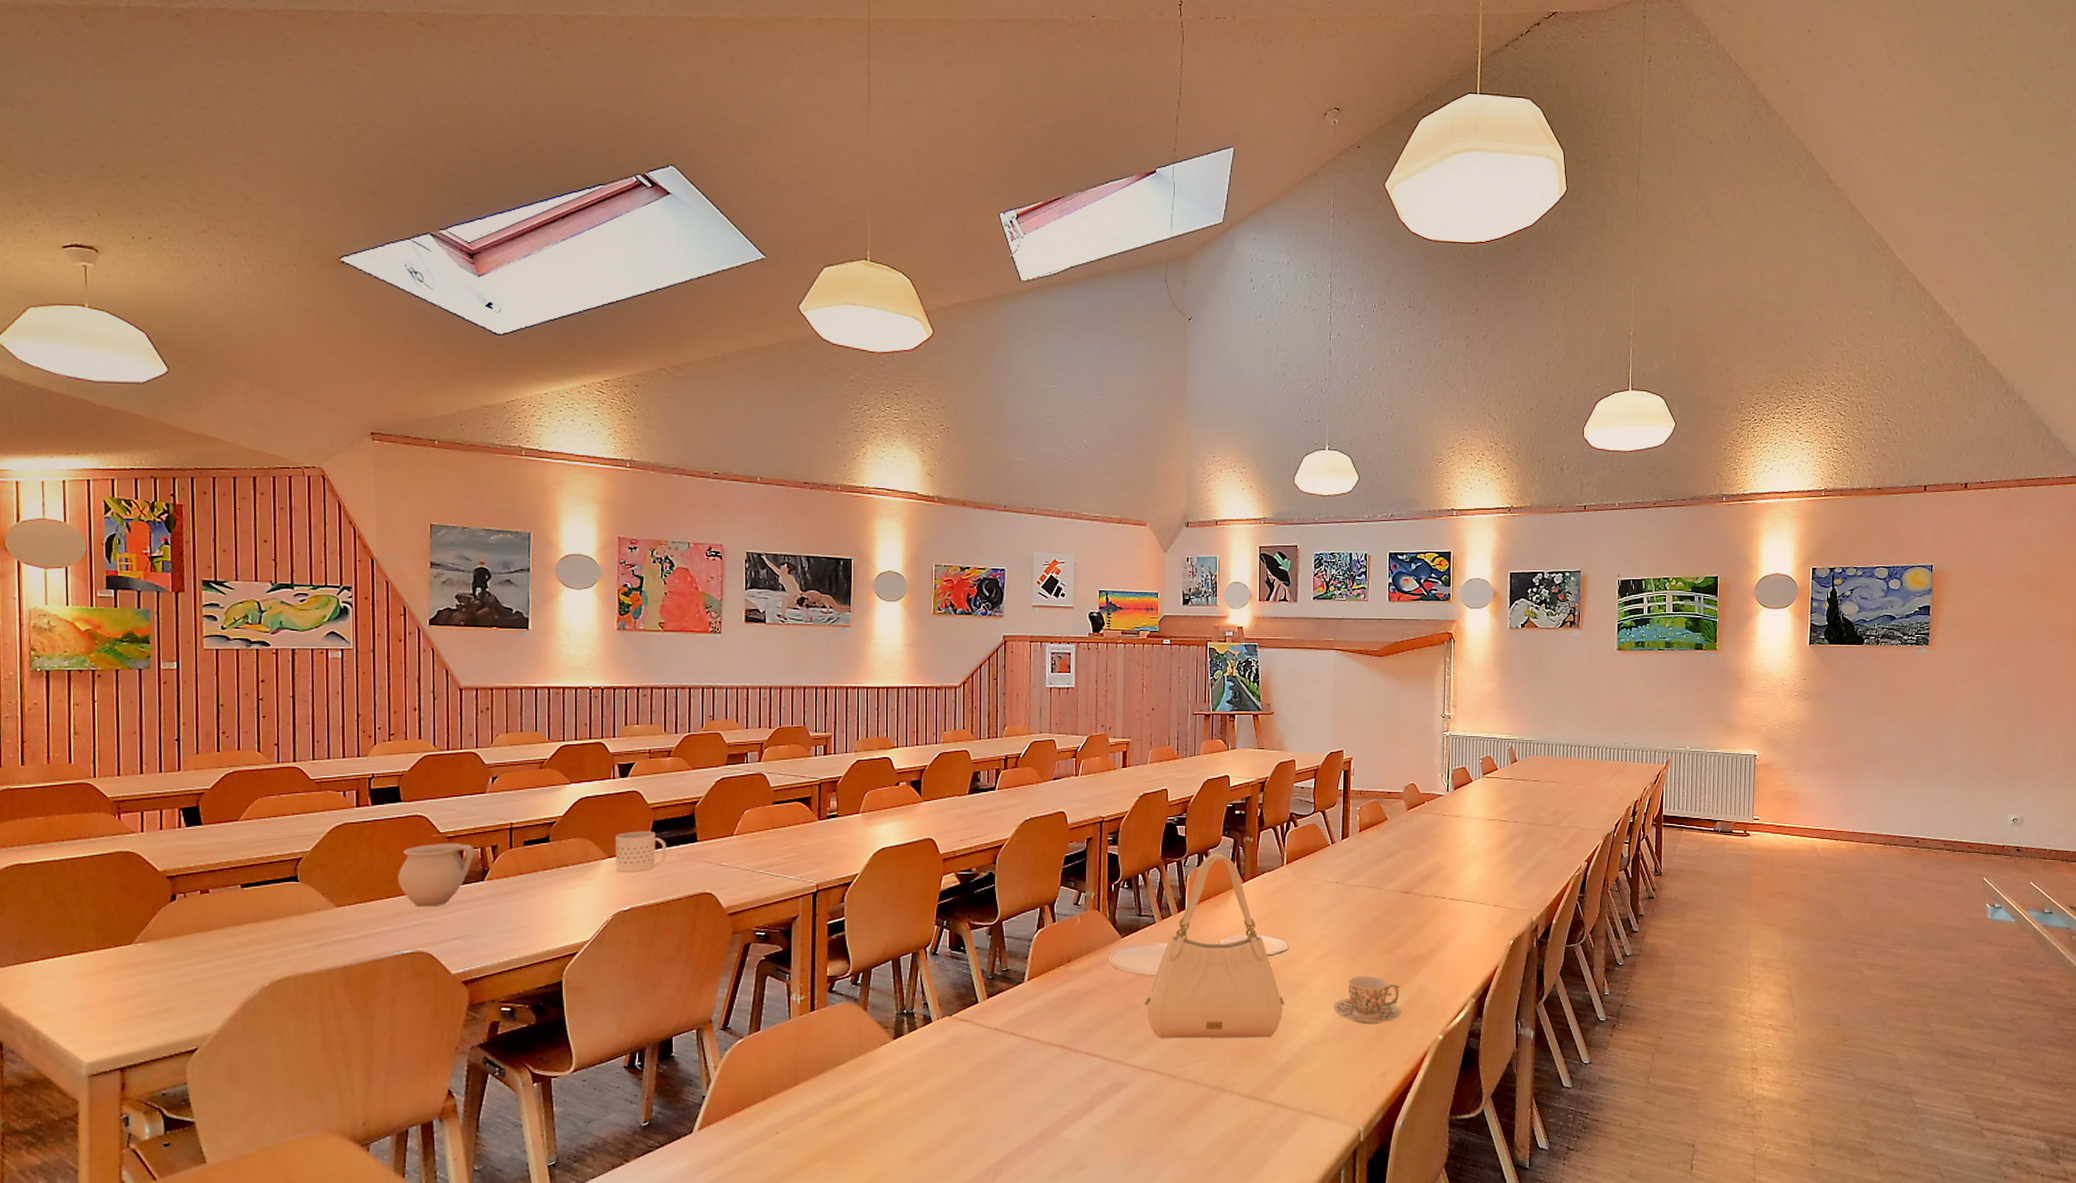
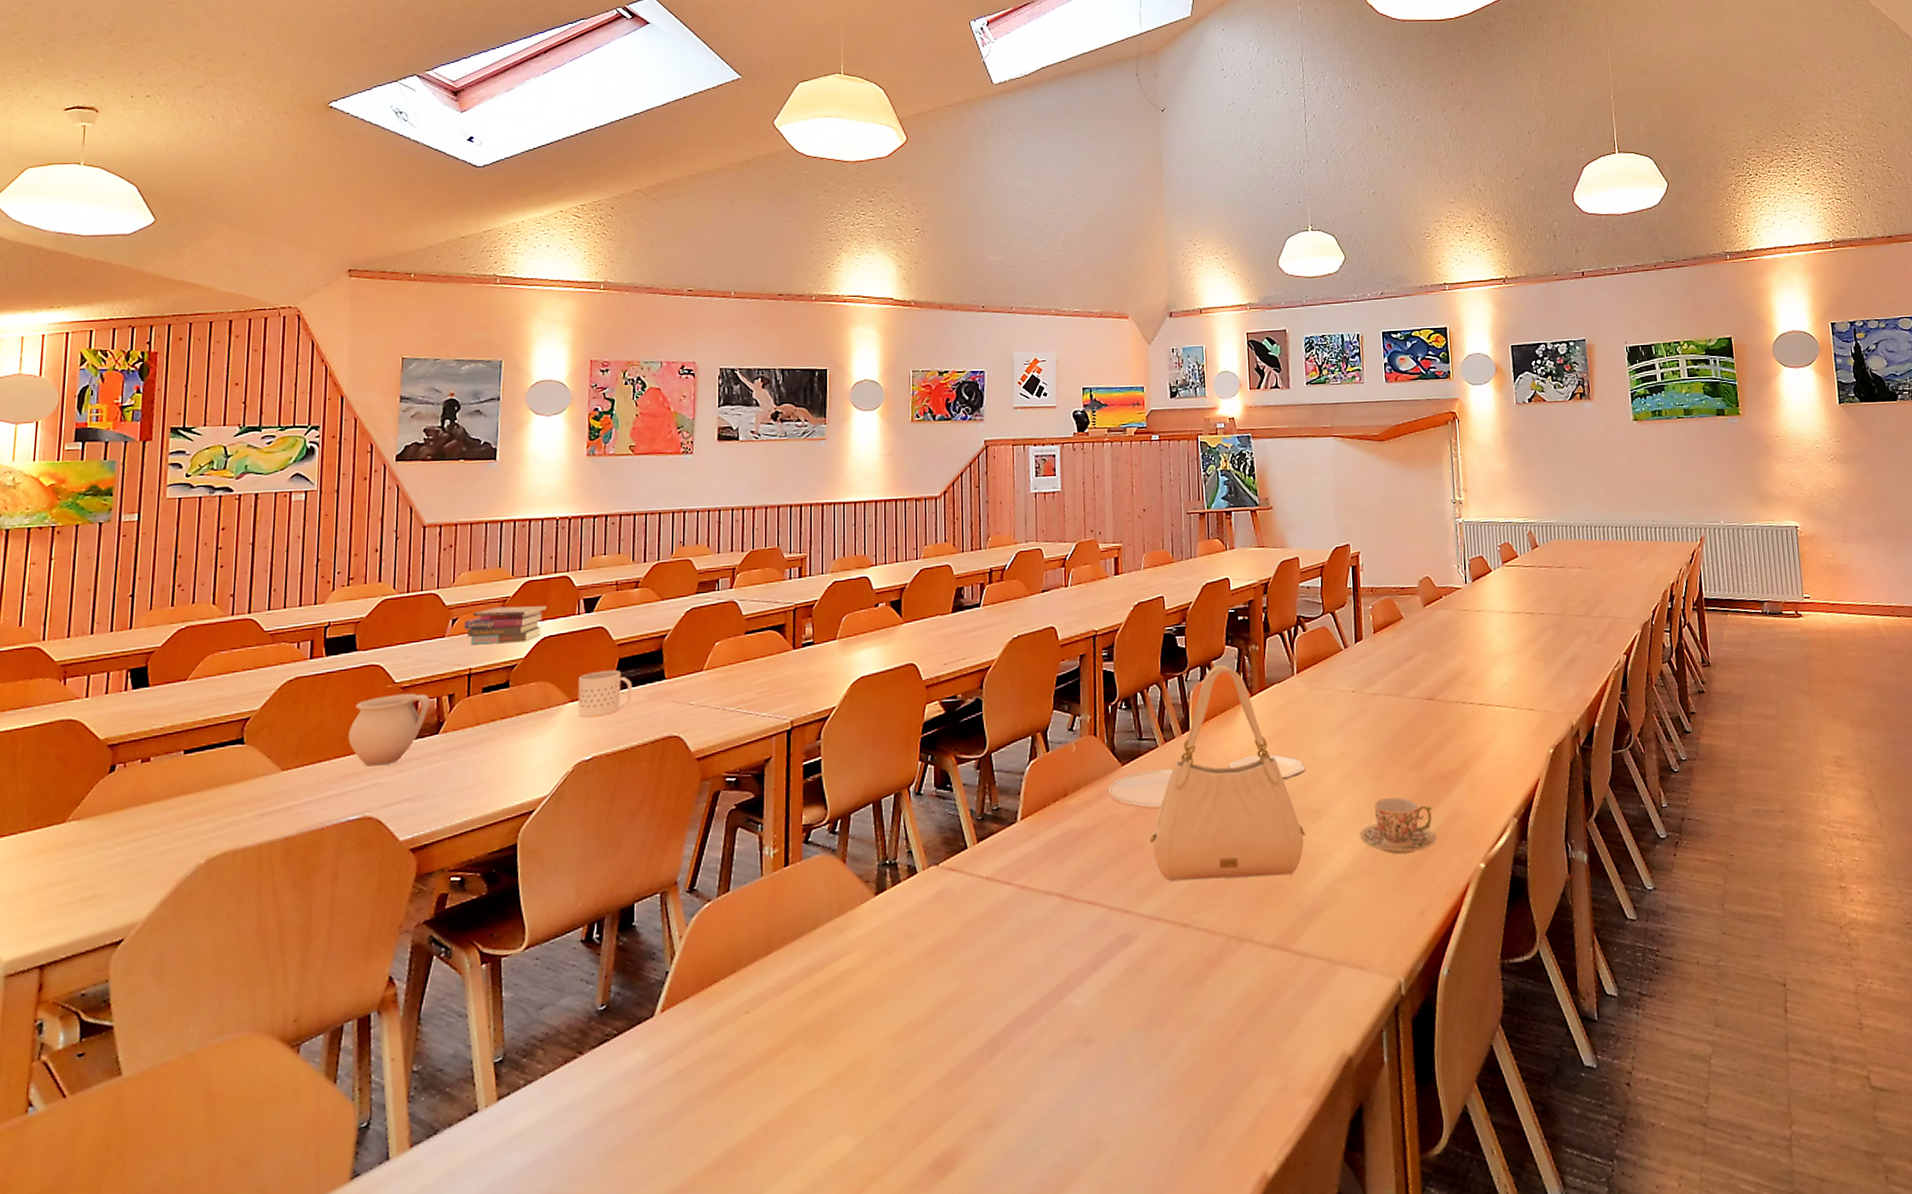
books: none [504,768,583,802] -> present [465,606,547,645]

